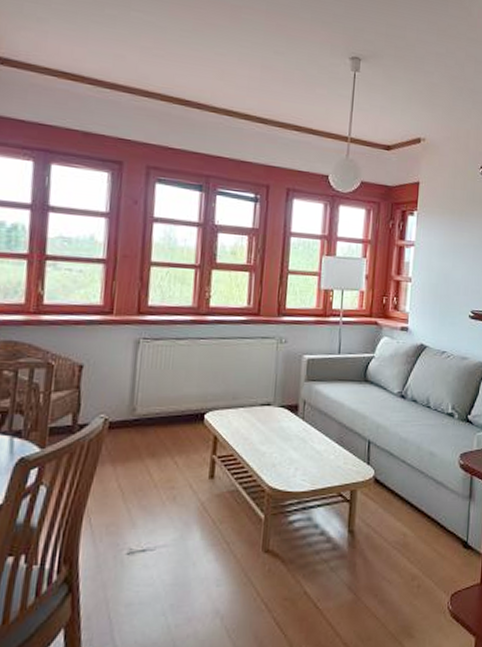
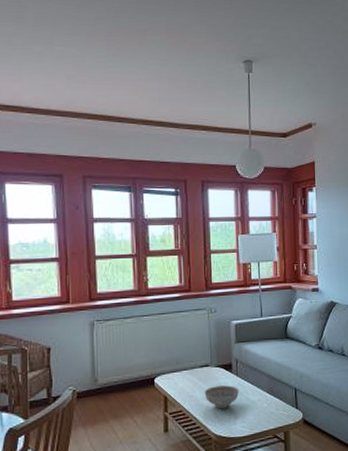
decorative bowl: none [262,429,304,457] -> present [204,385,240,409]

